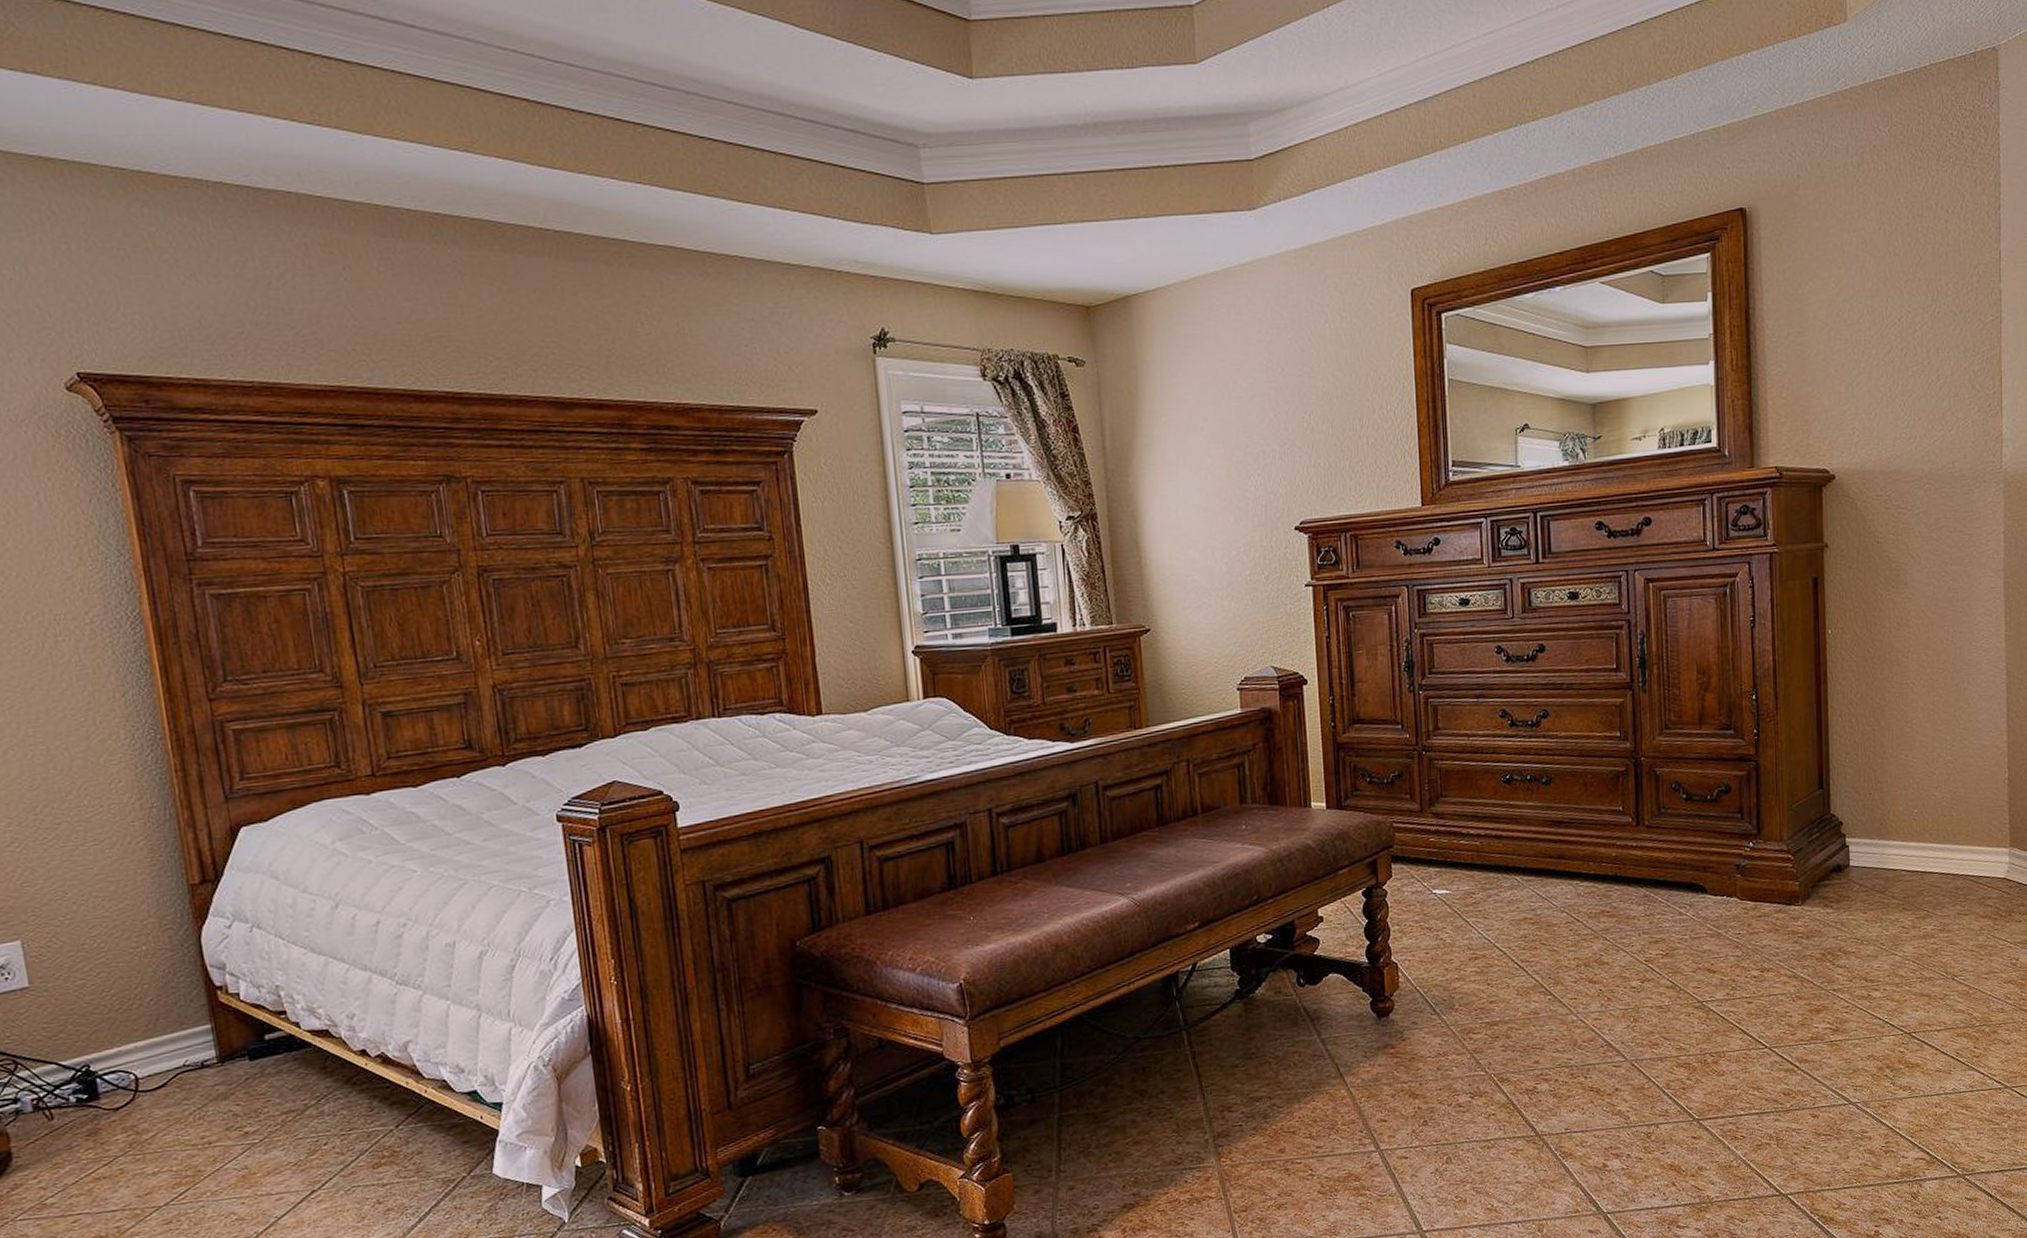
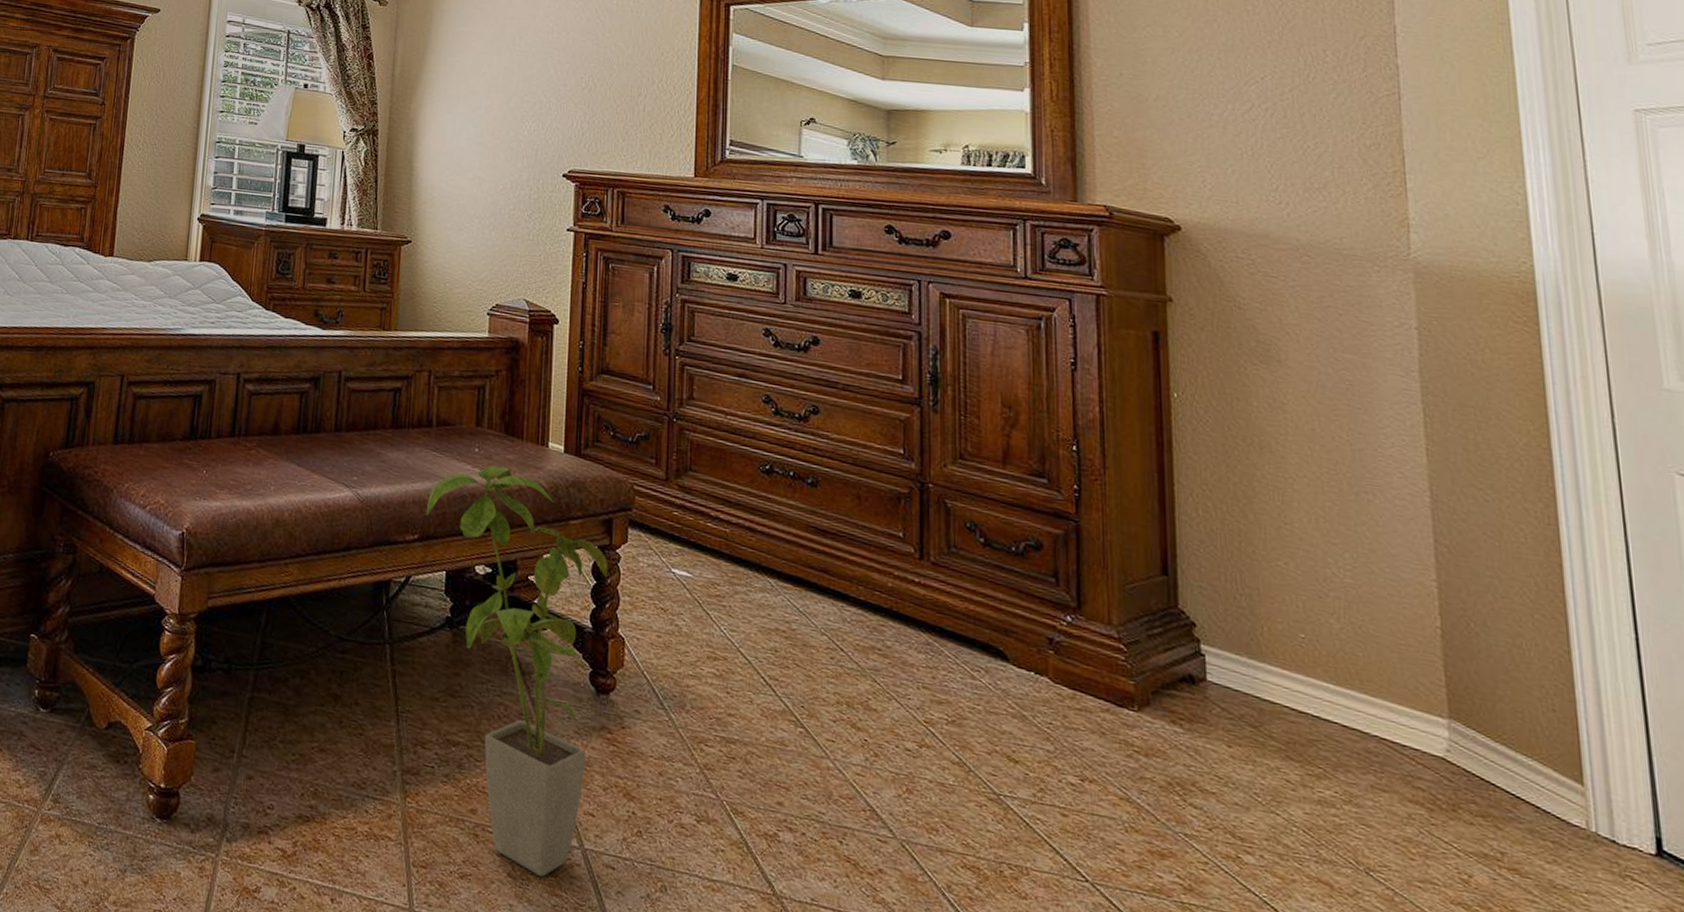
house plant: none [1202,836,1378,1185] -> present [425,465,609,877]

